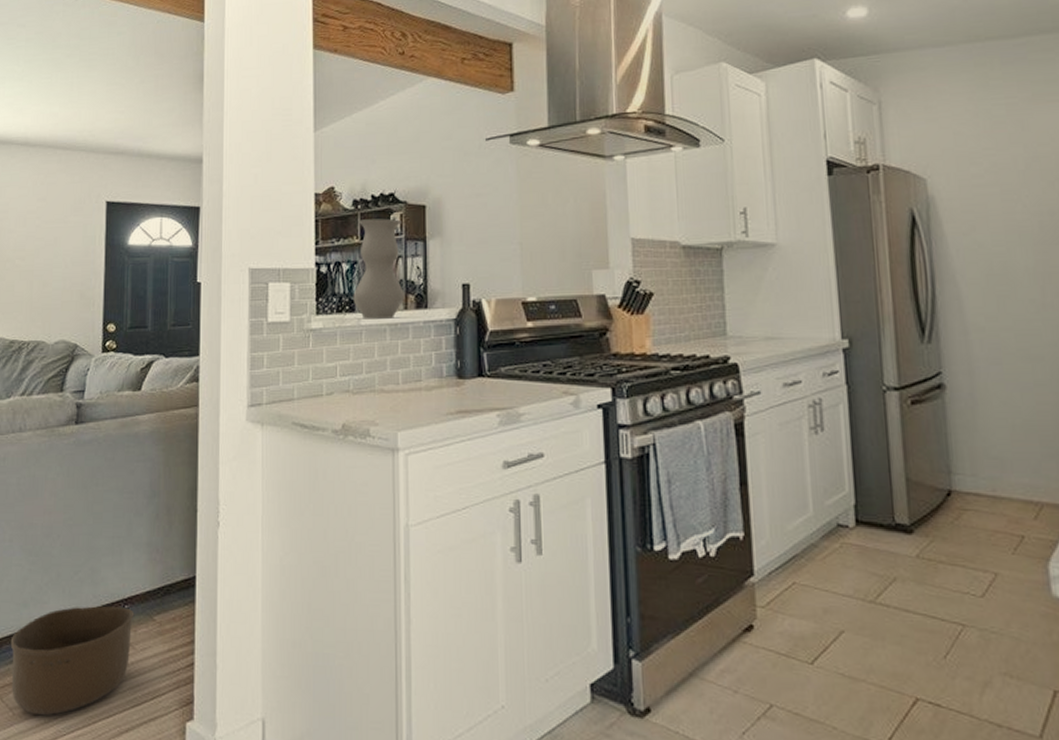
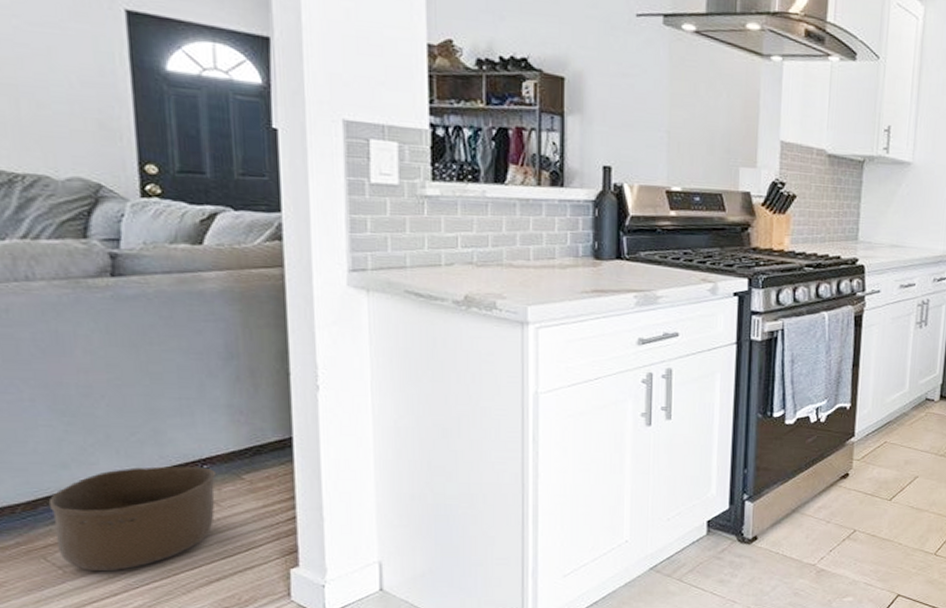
vase: present [353,218,404,319] -> none [477,82,537,194]

